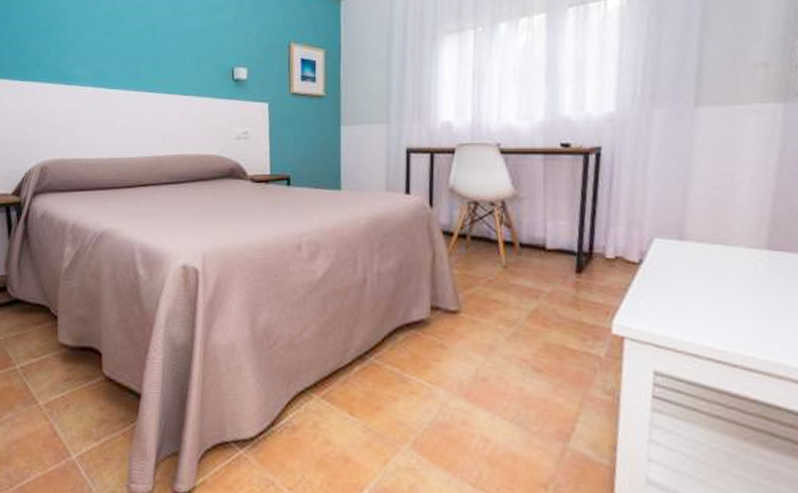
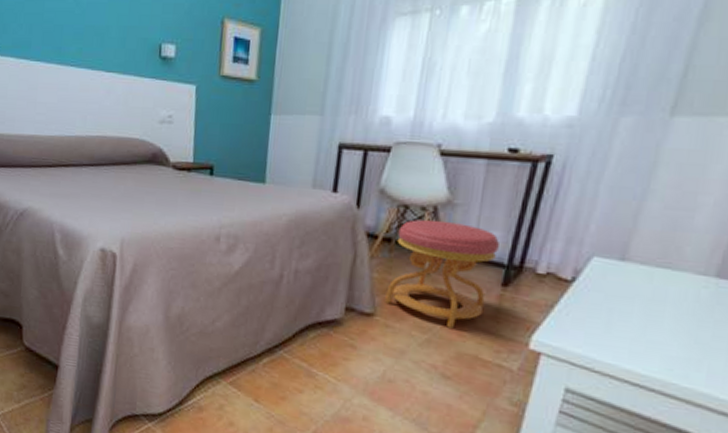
stool: none [468,214,567,319] -> present [385,219,499,328]

